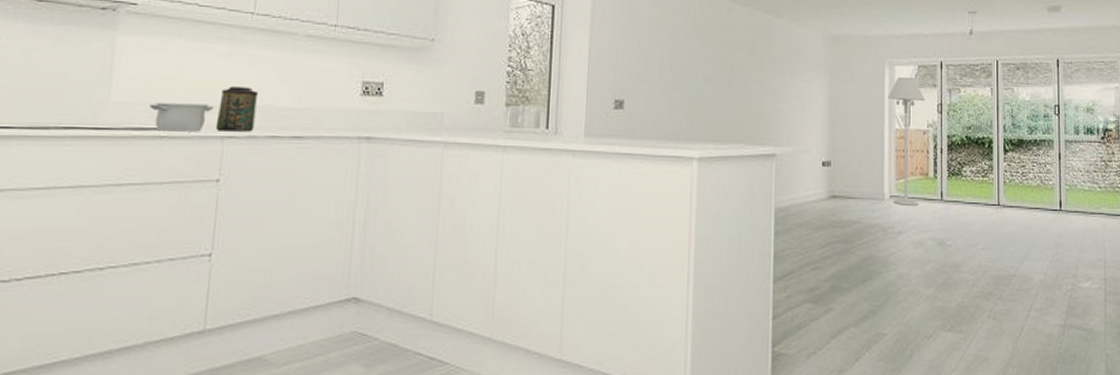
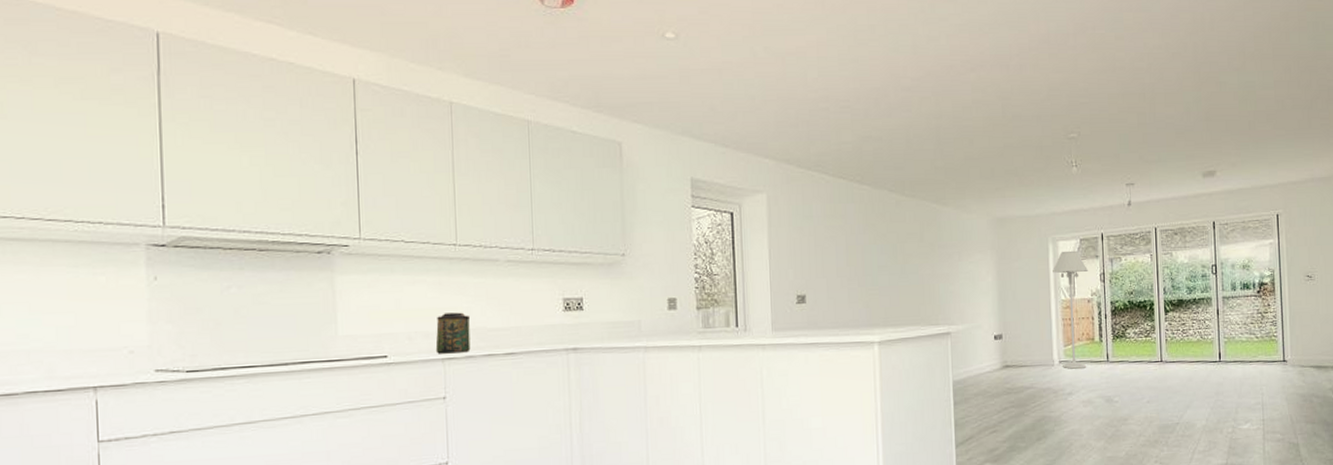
cooking pot: present [149,102,214,132] -> none [374,331,432,359]

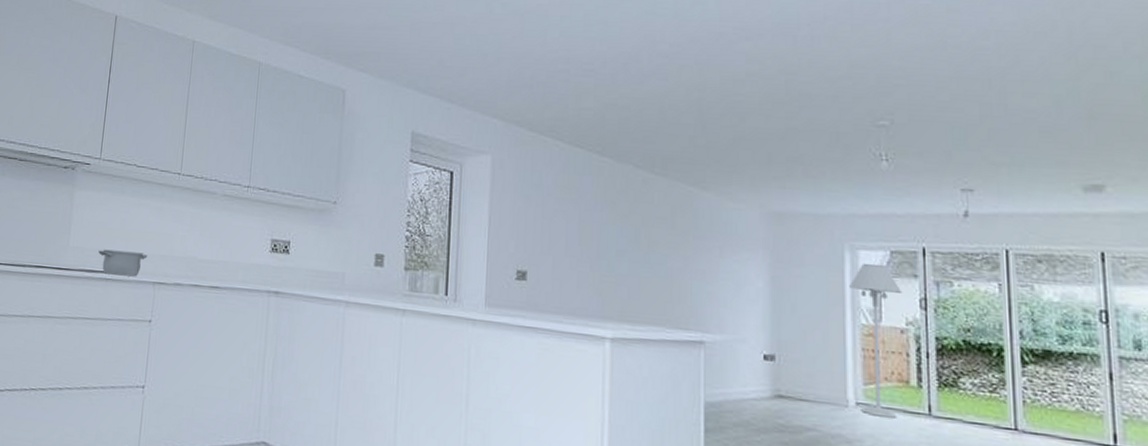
cooking pot: none [374,331,432,359] -> present [98,249,148,277]
canister: present [435,312,471,354] -> none [149,238,184,280]

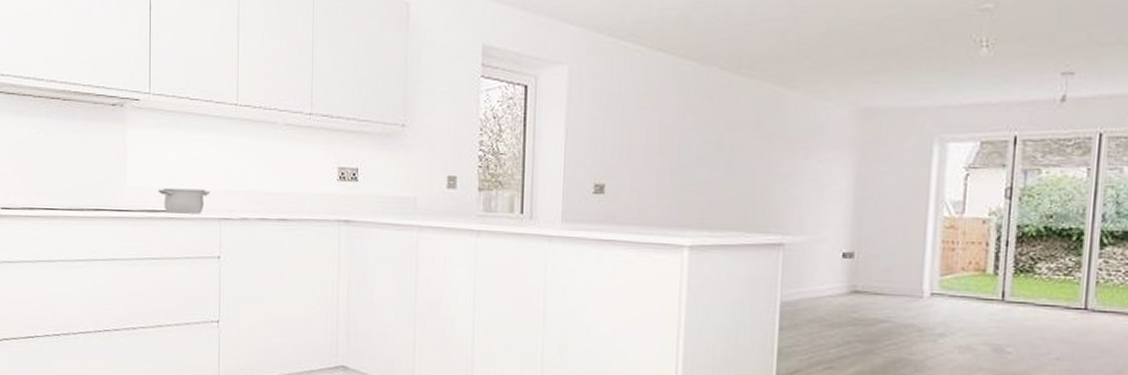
floor lamp: present [849,262,903,418] -> none [935,155,989,306]

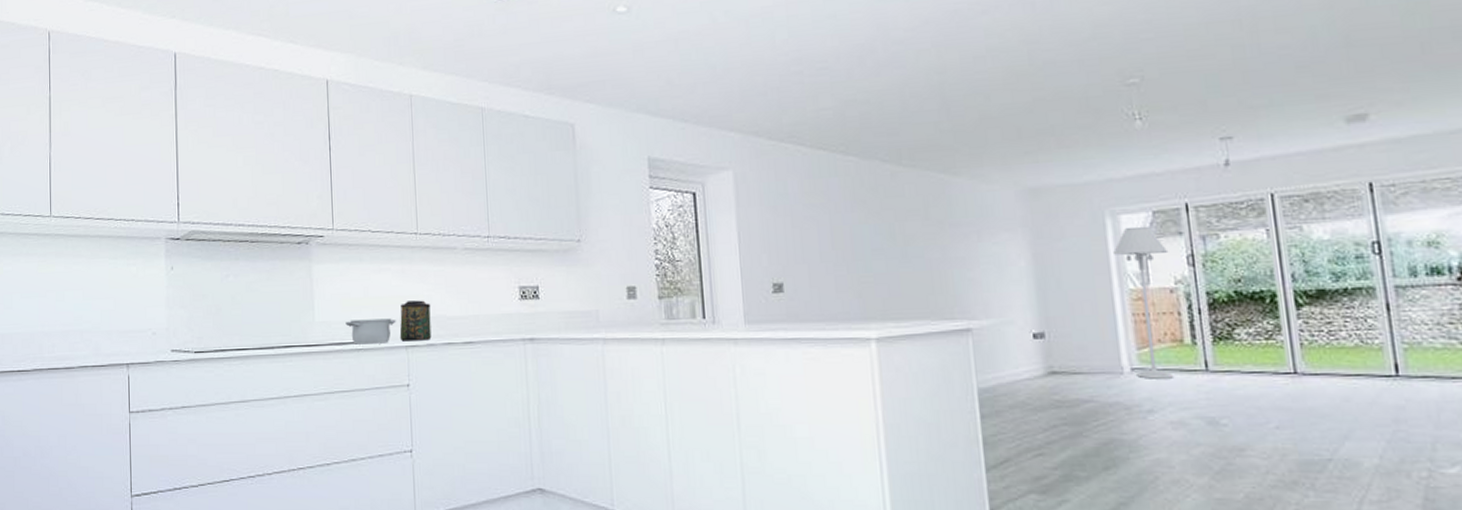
canister: none [213,173,247,215] -> present [399,300,432,342]
floor lamp: none [935,155,989,306] -> present [1113,226,1173,379]

